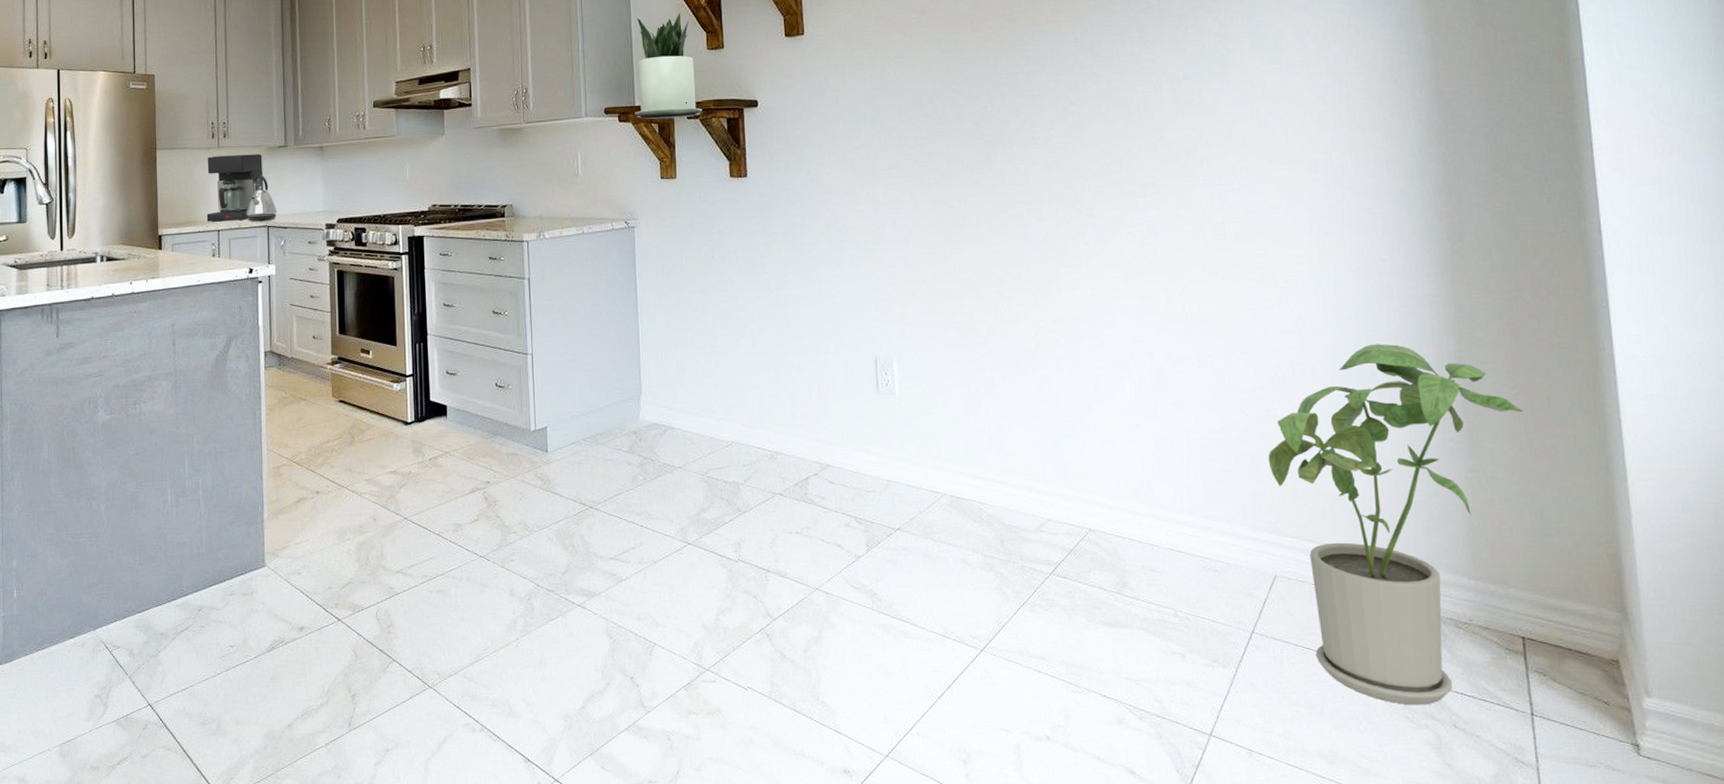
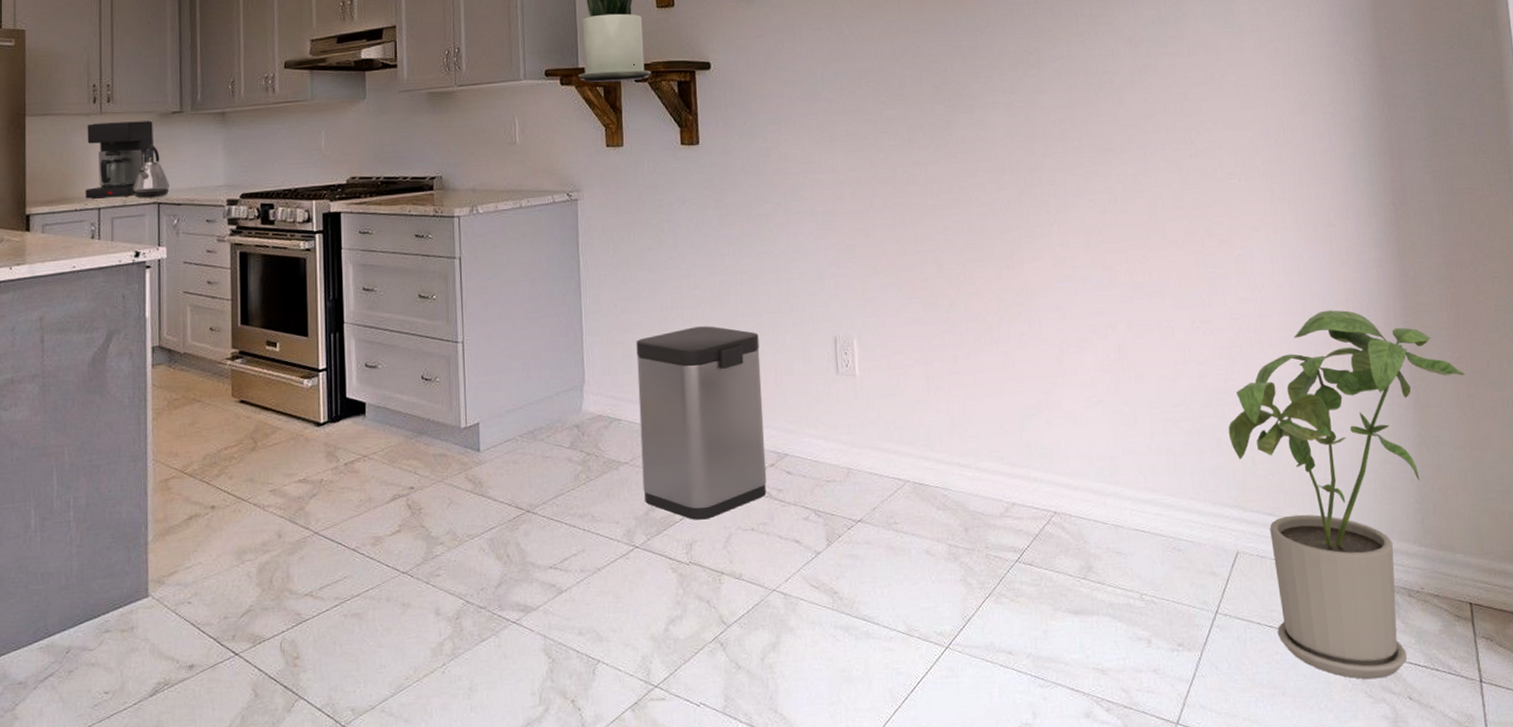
pedal bin: none [688,345,811,522] -> present [636,326,767,520]

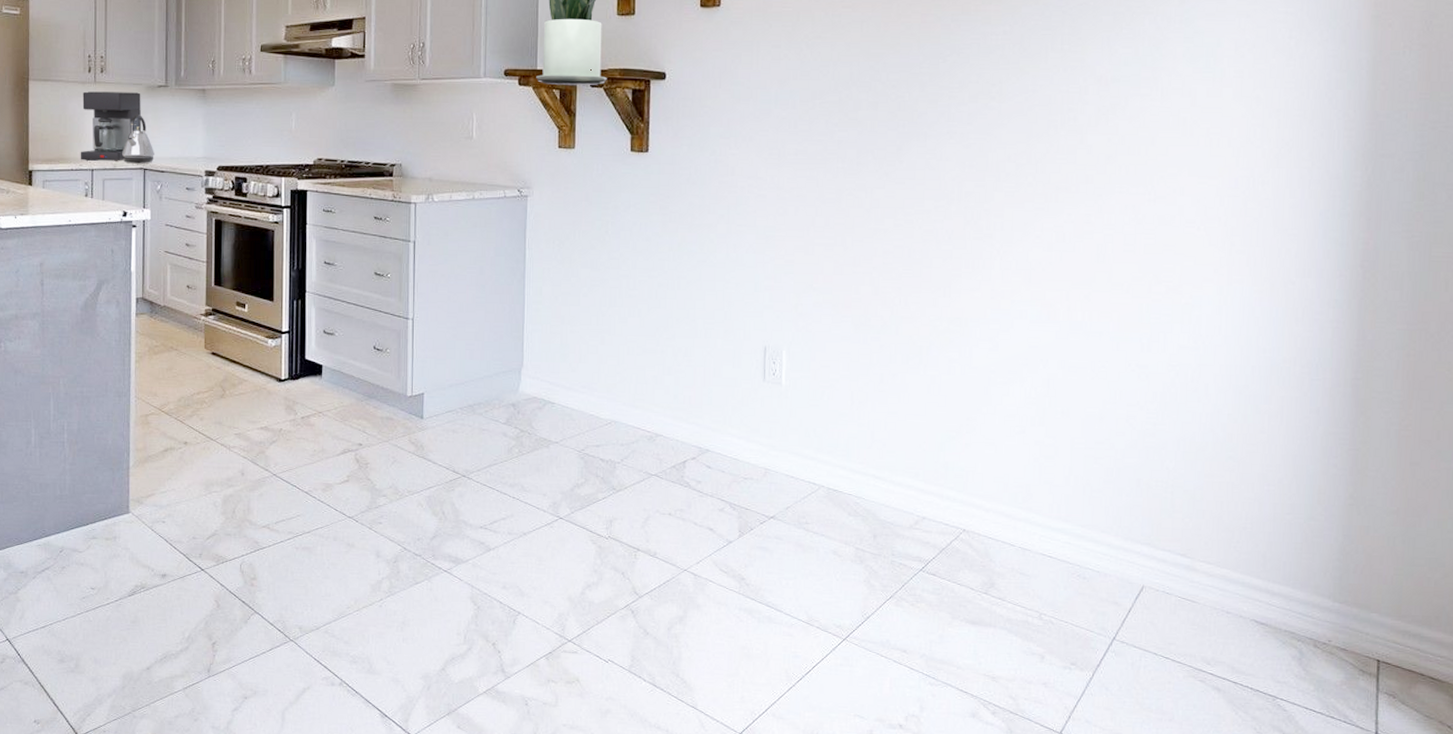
pedal bin: present [636,326,767,520] -> none [570,324,691,501]
house plant: present [1228,310,1466,679] -> none [1150,366,1412,718]

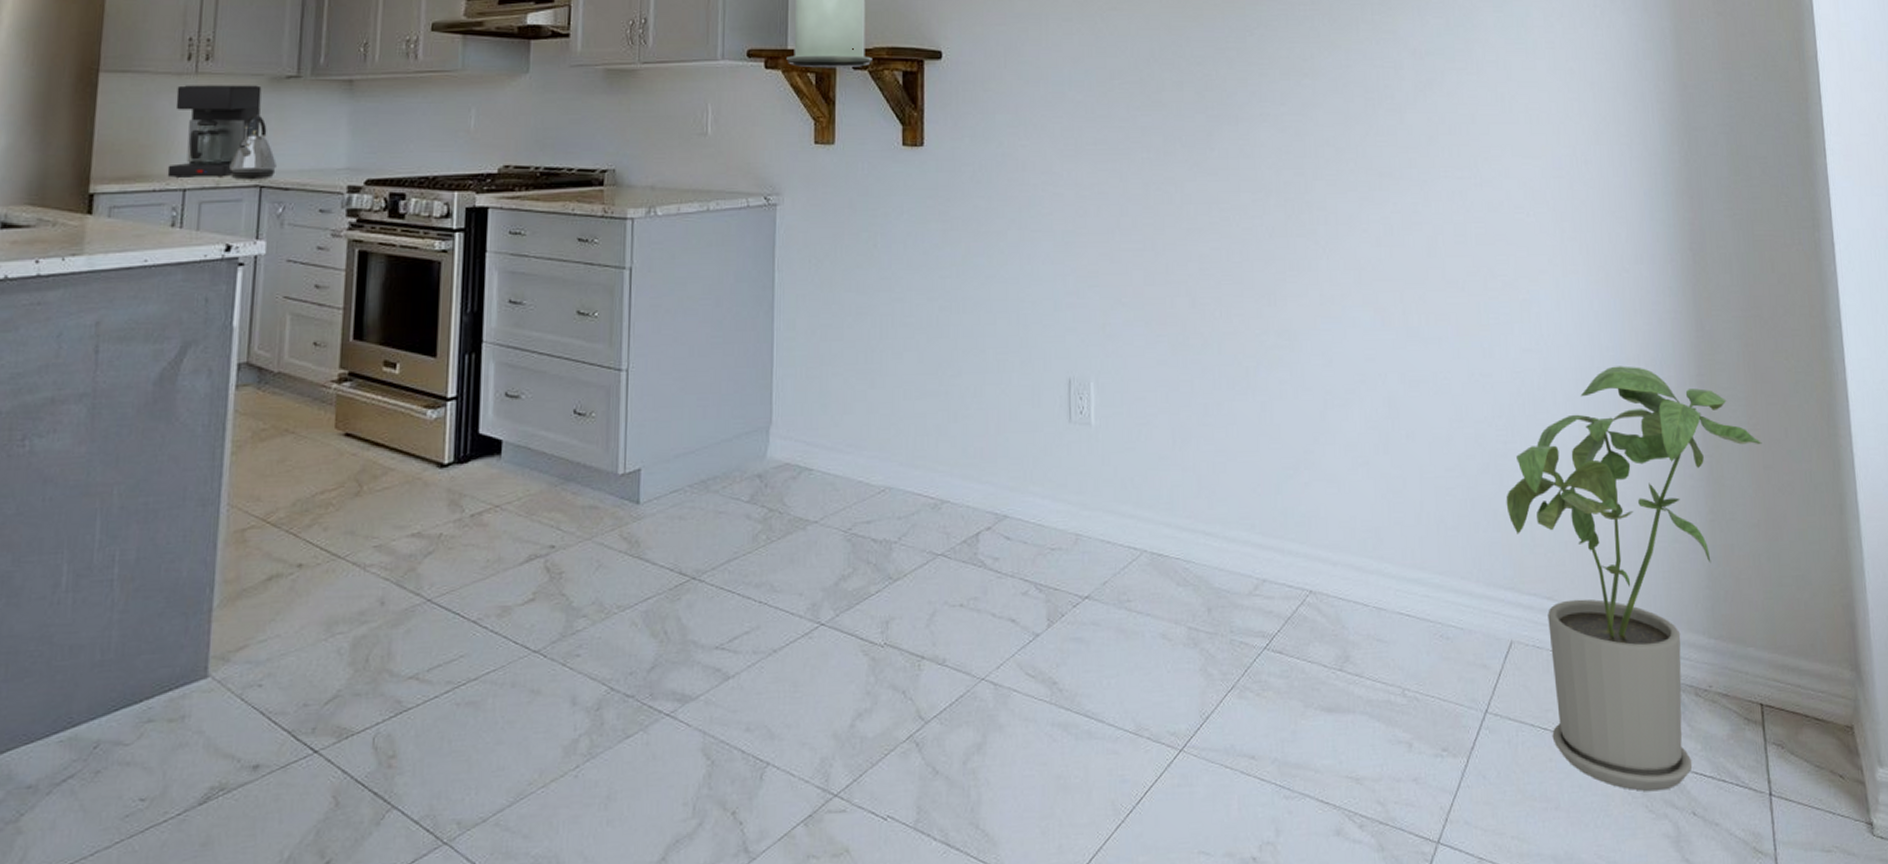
house plant: none [1150,366,1412,718] -> present [1506,366,1762,792]

